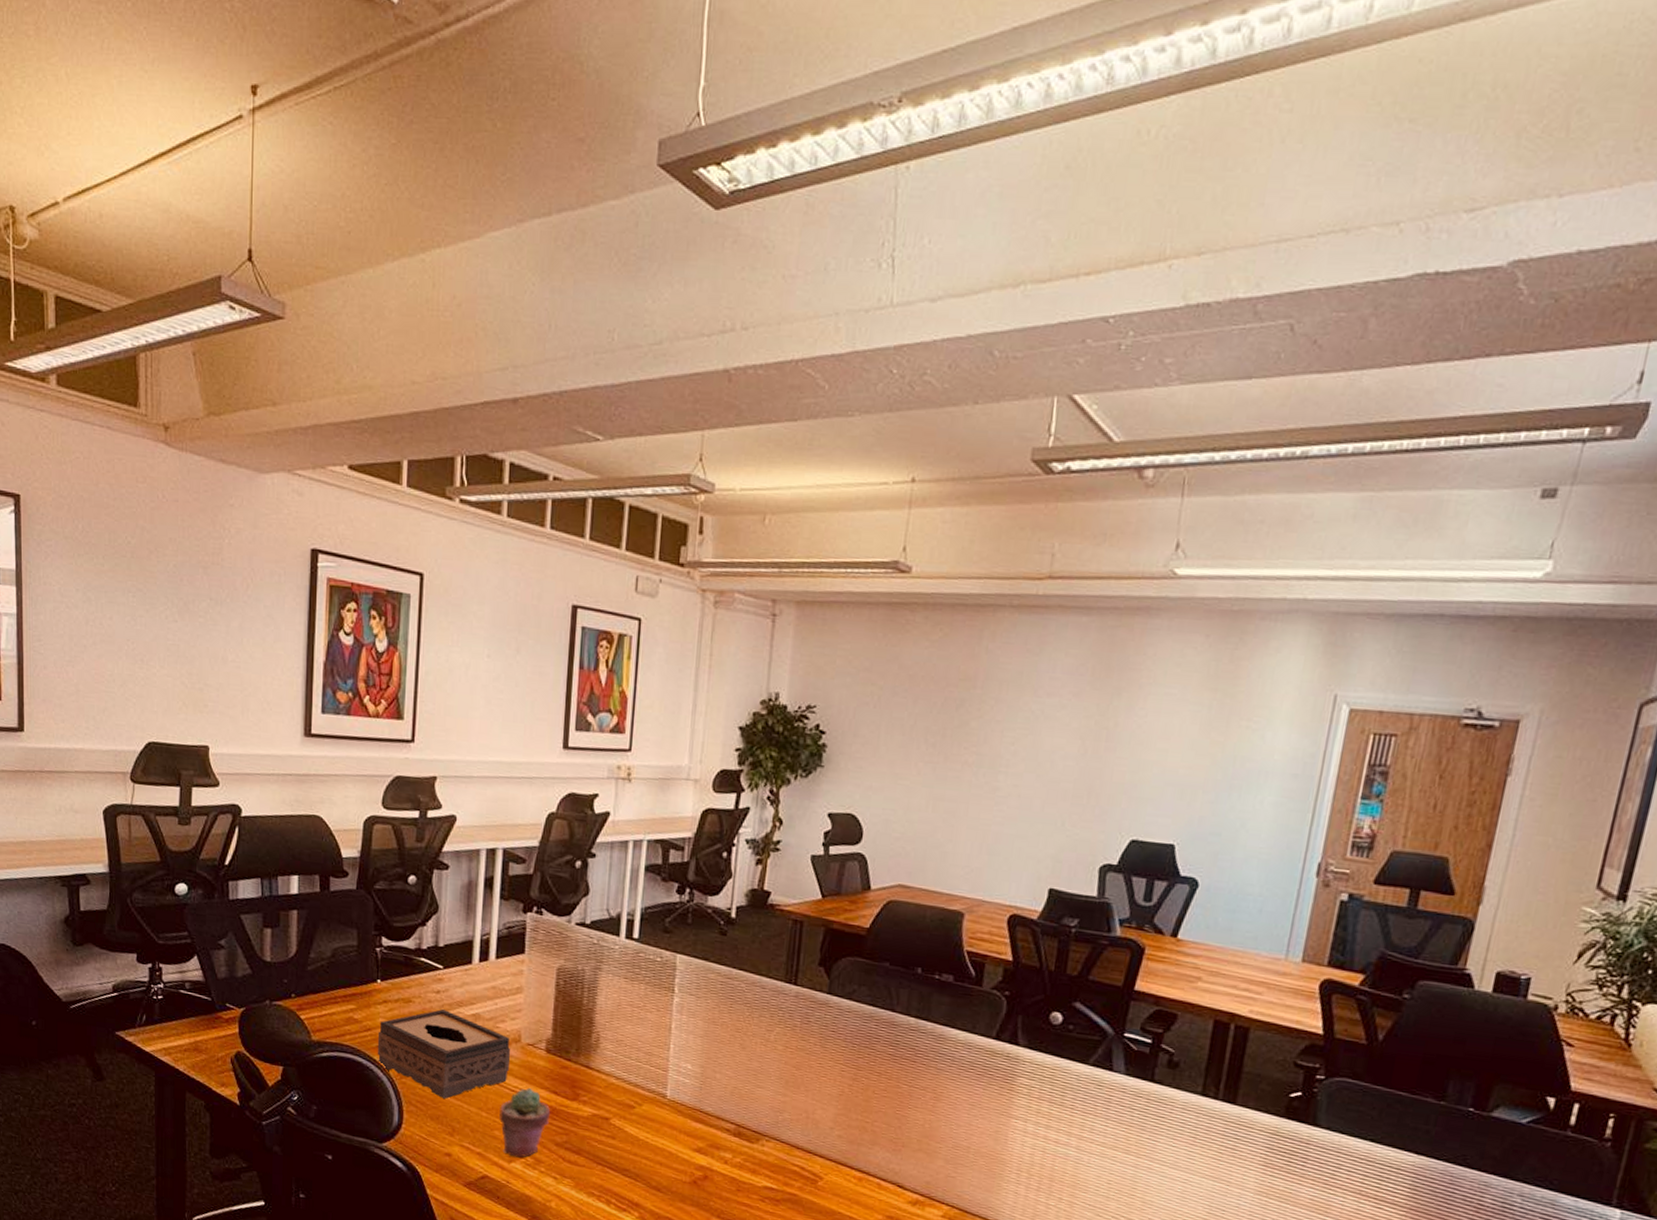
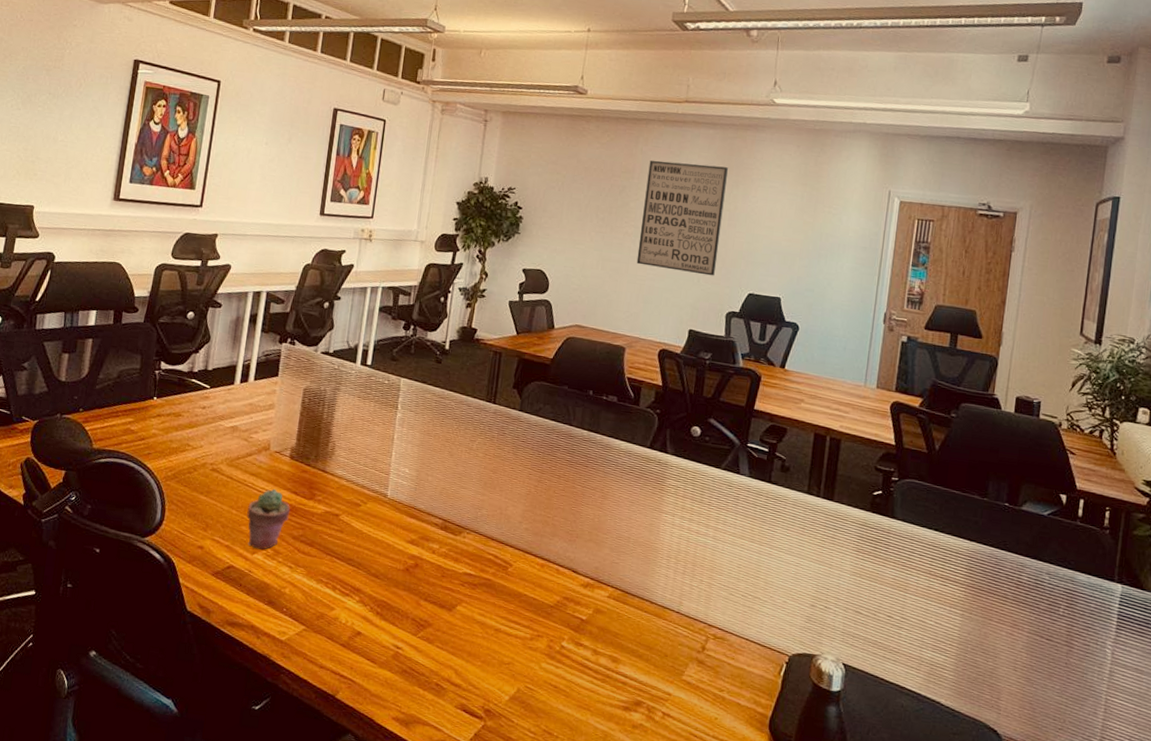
tissue box: present [377,1009,510,1099] -> none [147,422,260,498]
wall art: none [979,662,1107,818] -> present [636,160,728,276]

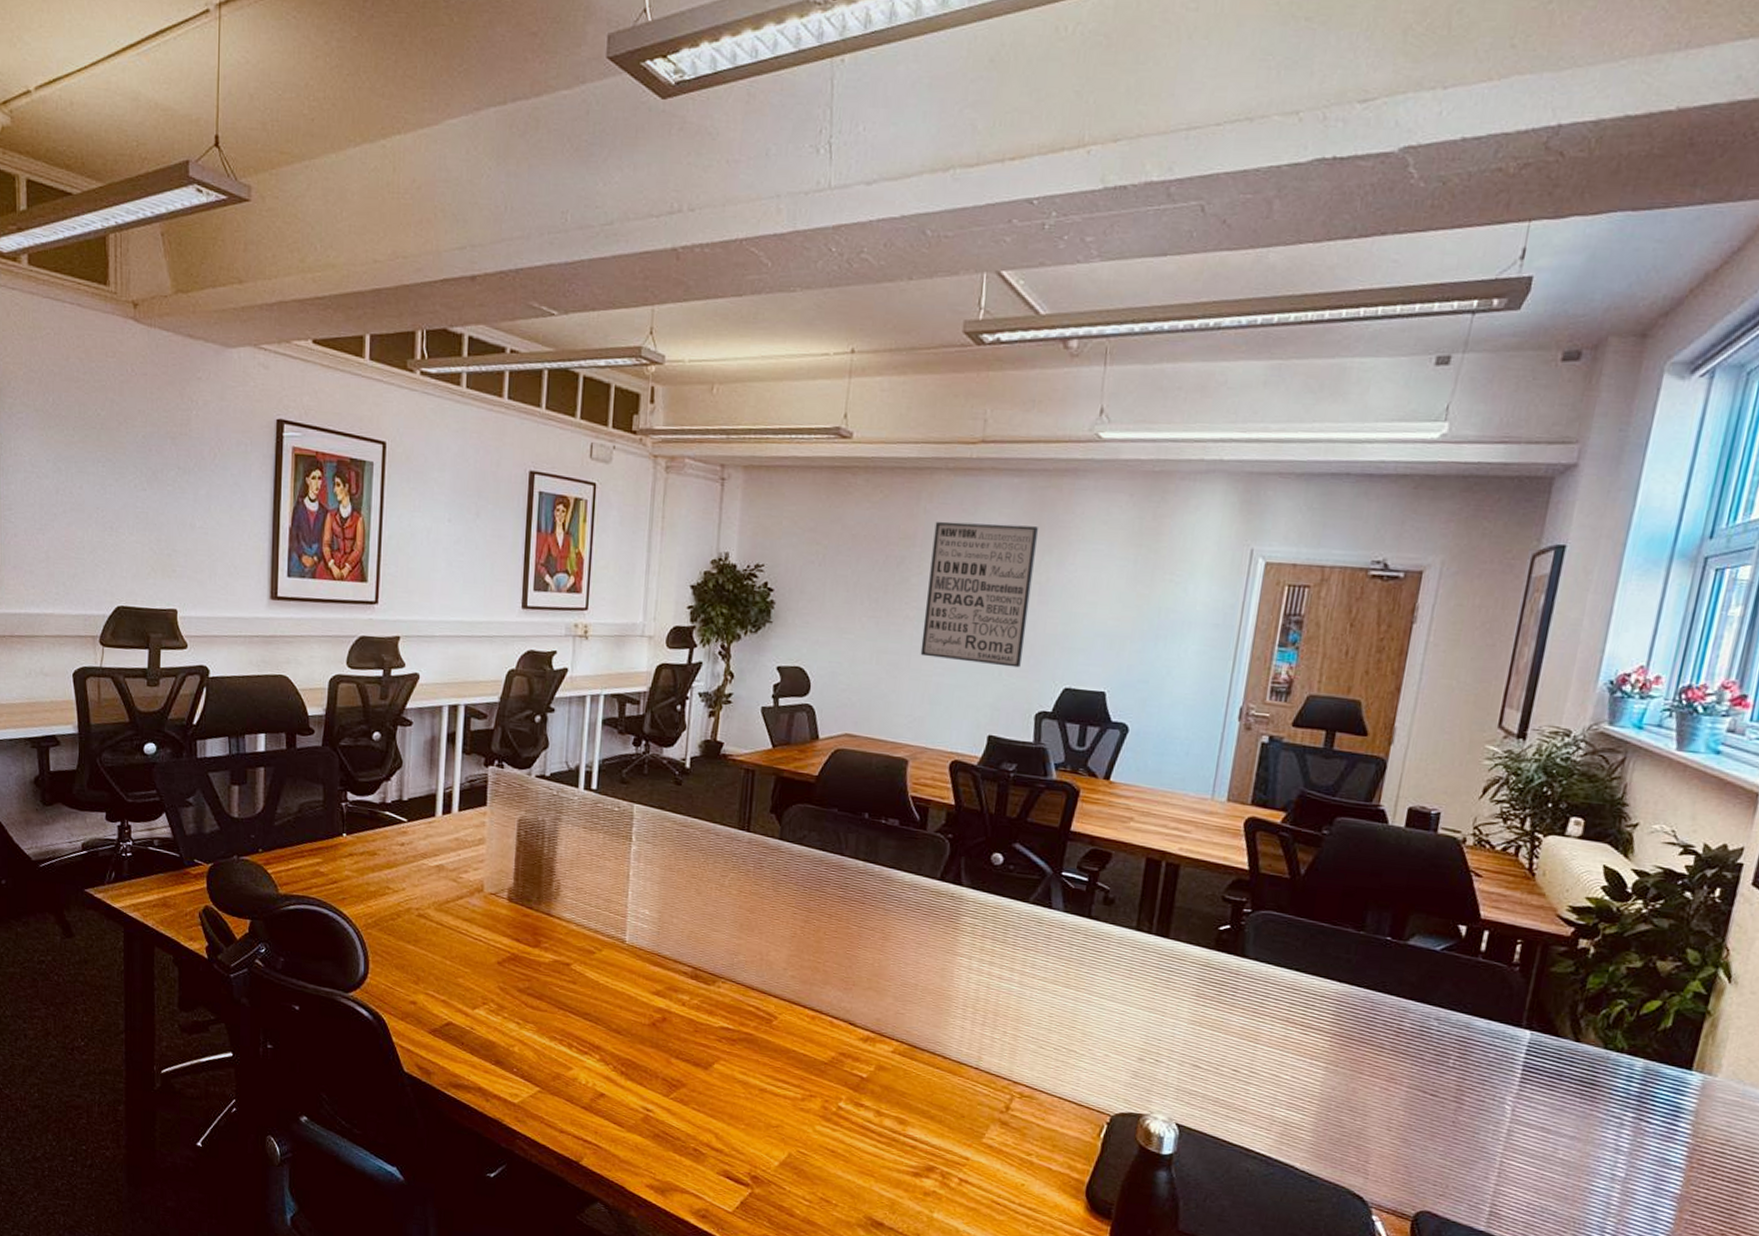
potted succulent: present [247,488,291,550] -> none [463,935,513,1004]

